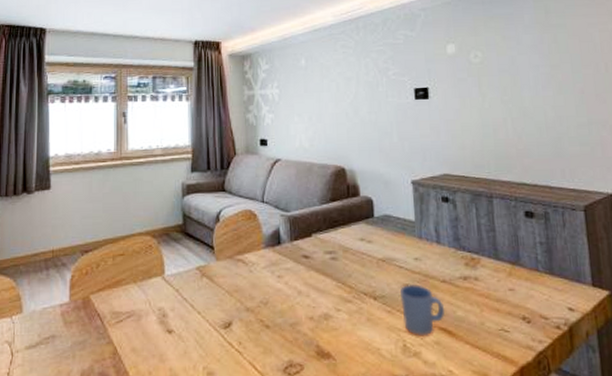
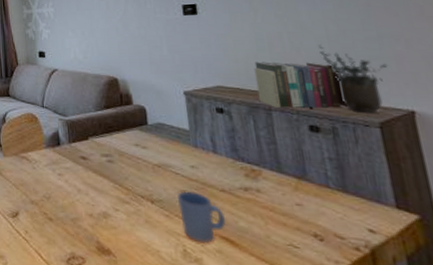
books: none [479,148,560,195] -> present [254,61,349,108]
potted plant: none [538,131,595,197] -> present [318,45,388,113]

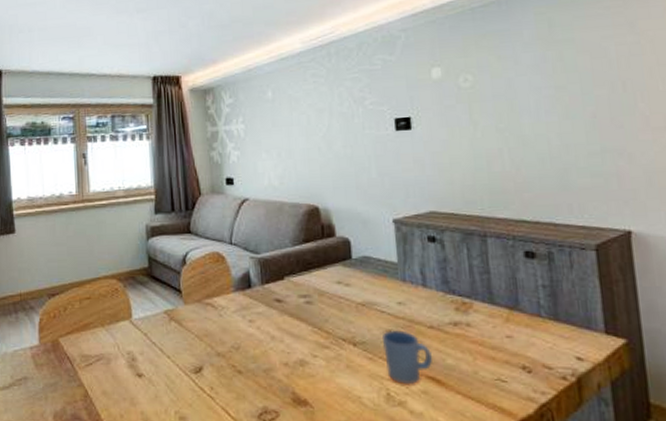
books: present [254,61,349,108] -> none [470,181,566,233]
potted plant: present [318,45,388,113] -> none [540,161,609,235]

